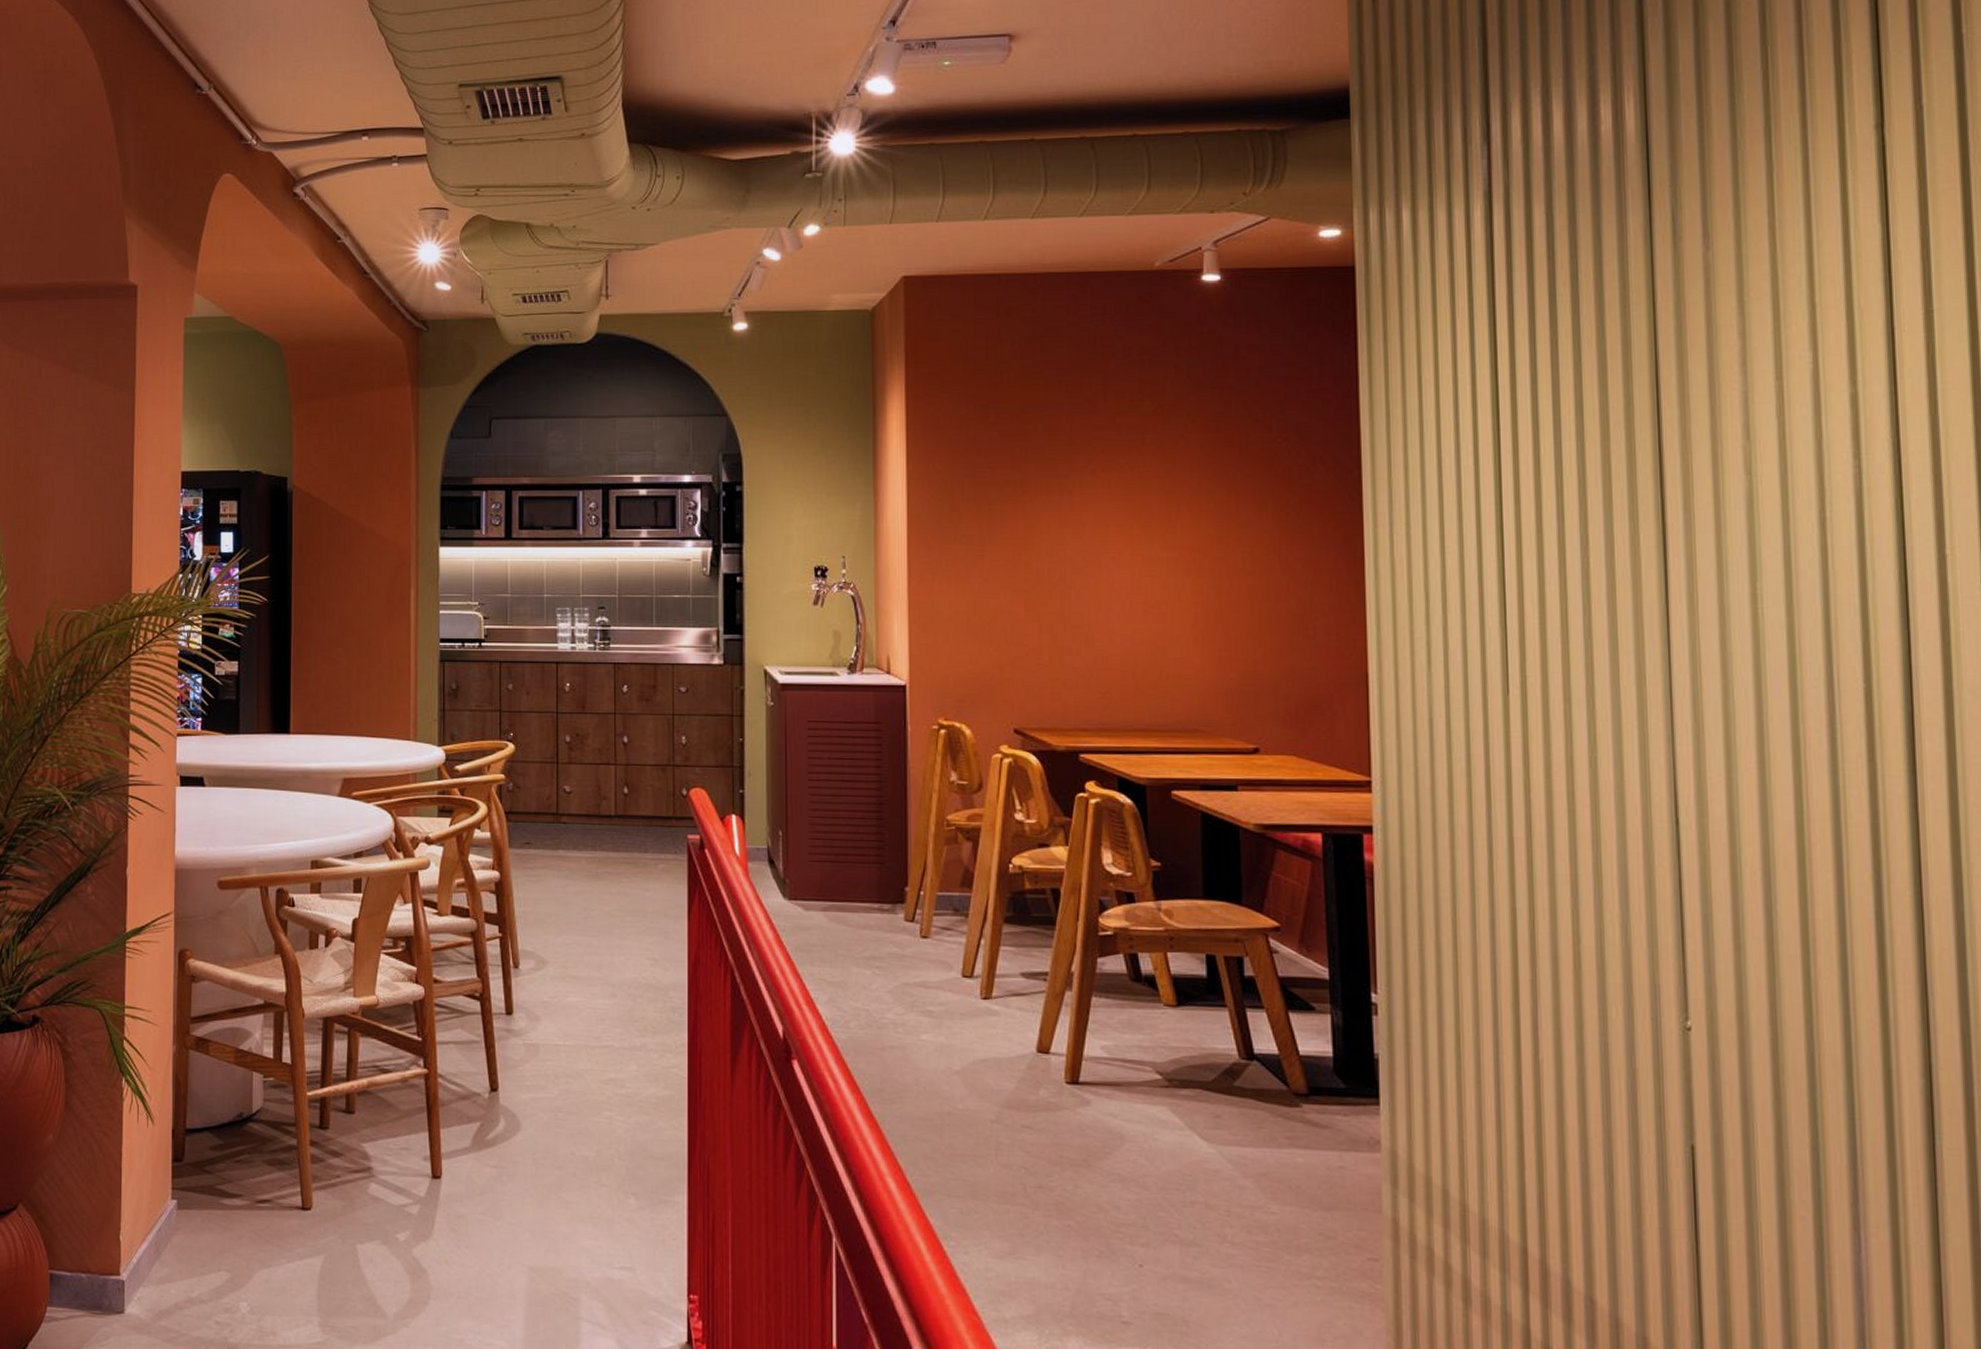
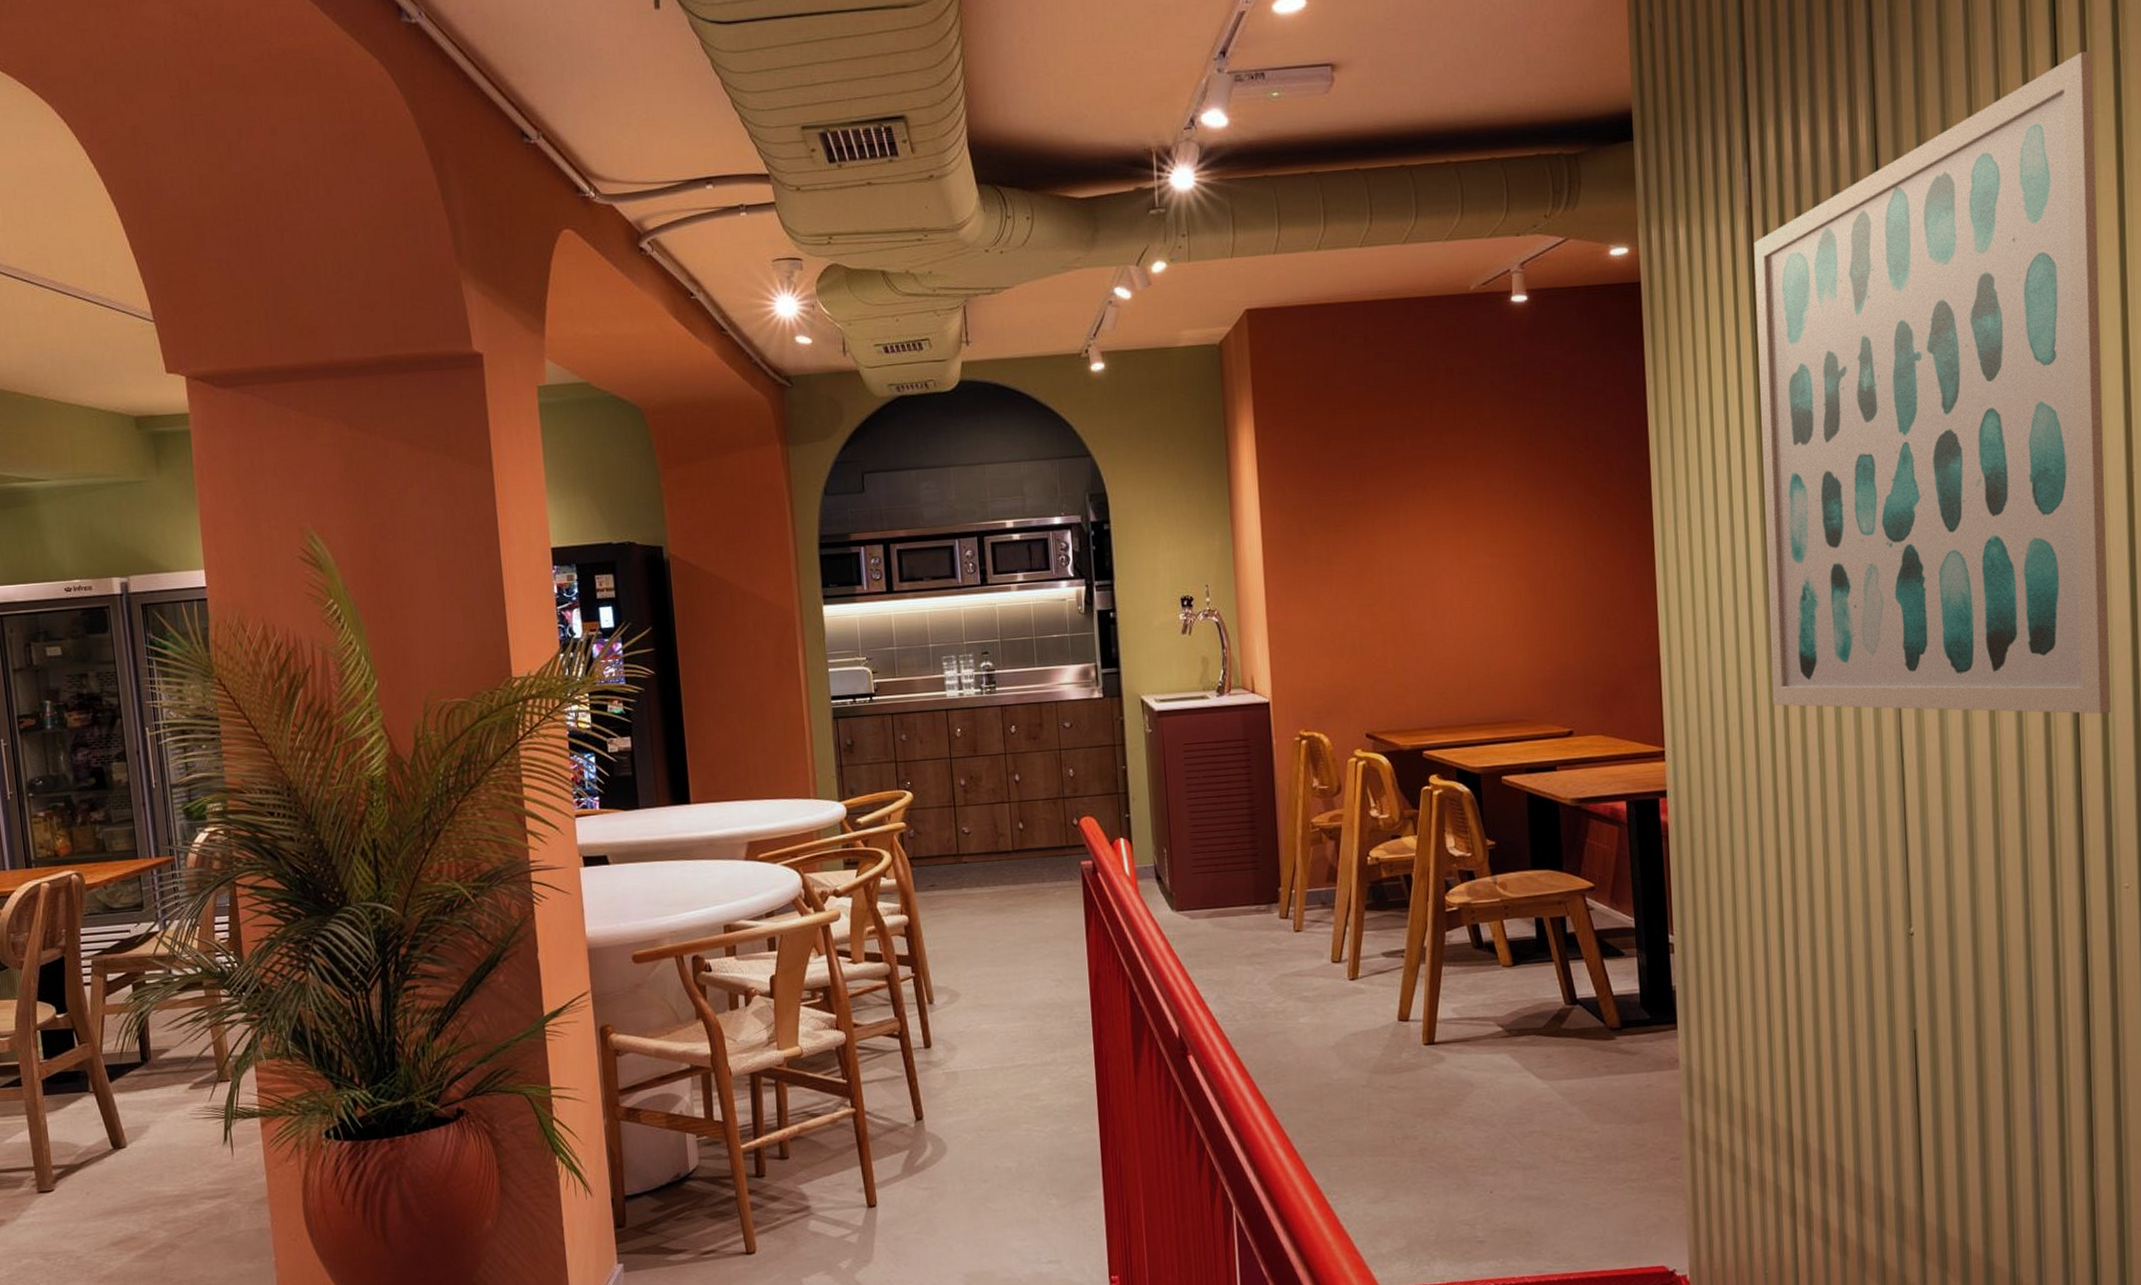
wall art: none [1493,34,1962,790] -> present [1754,51,2111,714]

